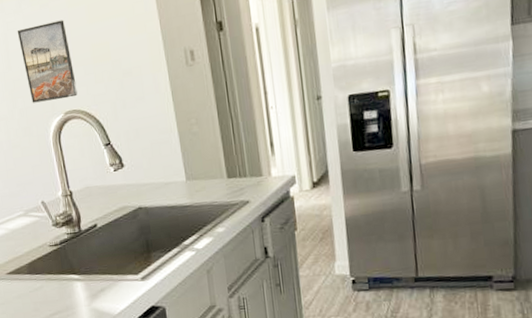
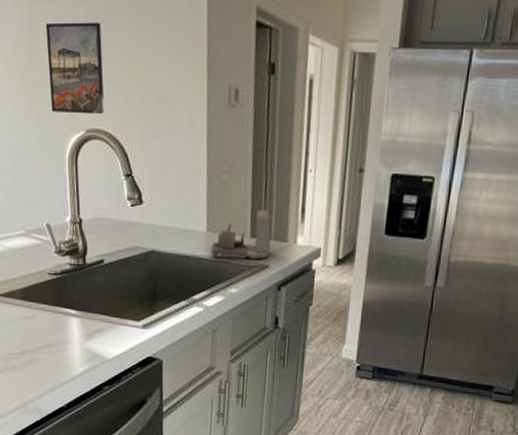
chair: none [193,150,248,203] -> present [212,210,271,260]

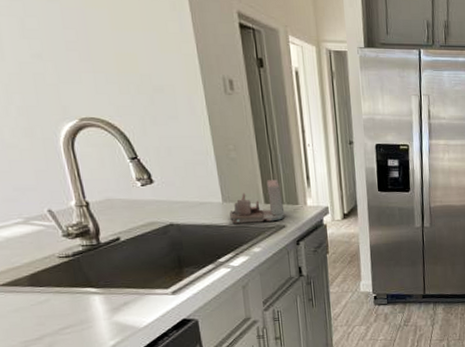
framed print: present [45,22,104,115] -> none [13,17,97,104]

